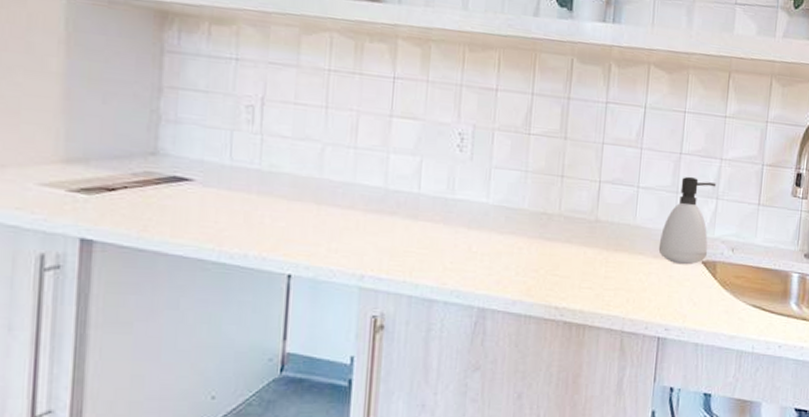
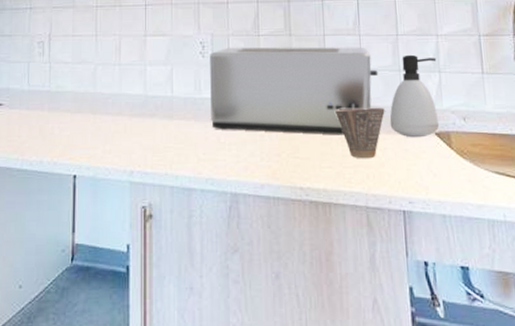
toaster: none [463,143,655,254] -> present [210,47,378,134]
cup: none [603,227,656,283] -> present [335,107,385,159]

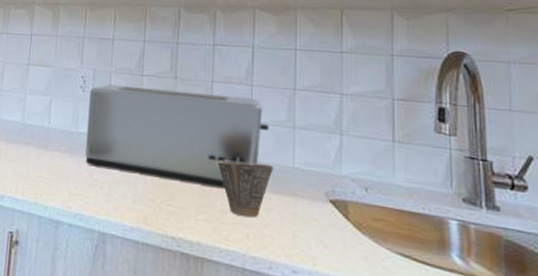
soap dispenser: present [389,54,439,138] -> none [278,111,339,204]

